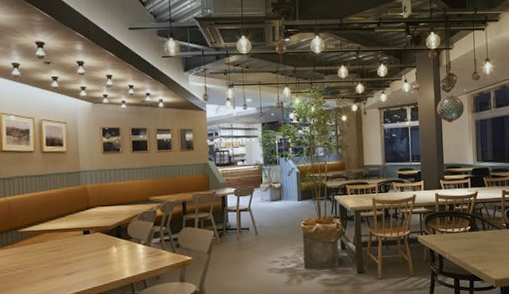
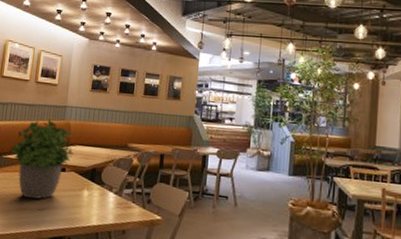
potted plant: none [25,186,96,266] -> present [10,119,75,199]

